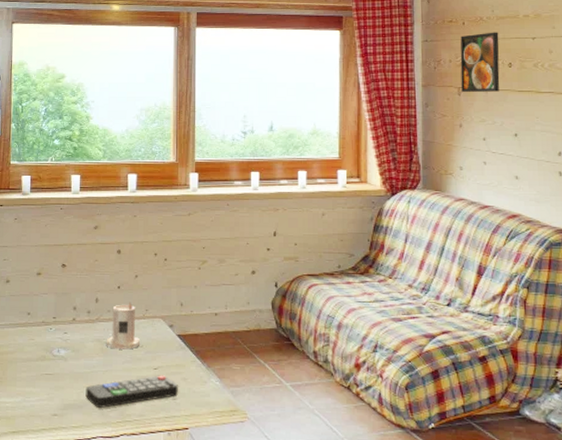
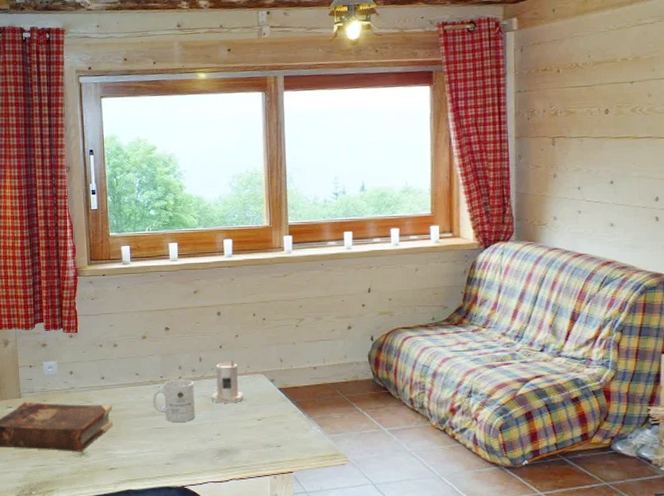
mug: none [43,320,88,368] -> present [152,378,195,422]
remote control: present [85,375,178,408] -> none [195,425,282,456]
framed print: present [460,32,500,93] -> none [554,78,596,143]

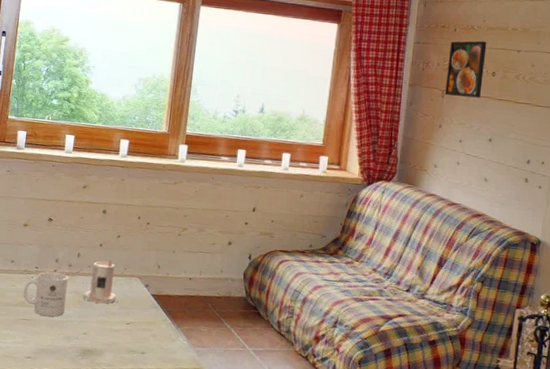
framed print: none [554,78,596,143] -> present [445,41,487,98]

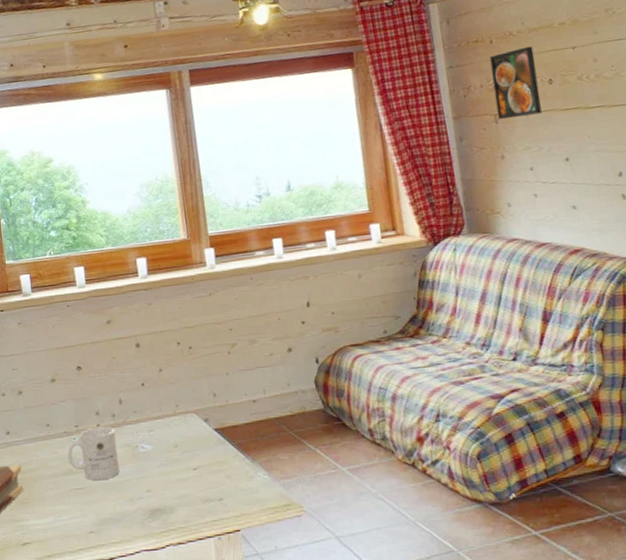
candle: present [83,259,116,304] -> none [136,399,174,453]

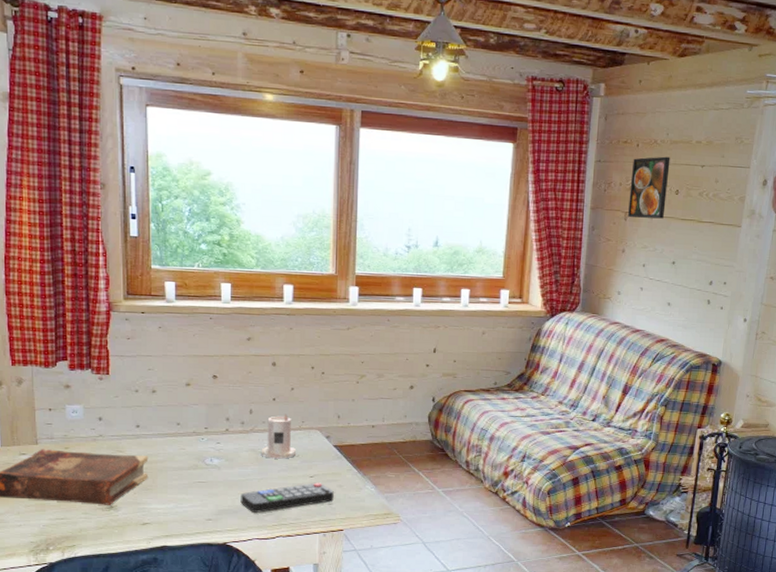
mug: present [67,426,119,480] -> none [194,431,242,476]
remote control: none [121,475,224,519] -> present [240,482,334,513]
candle: none [136,399,174,453] -> present [261,413,295,459]

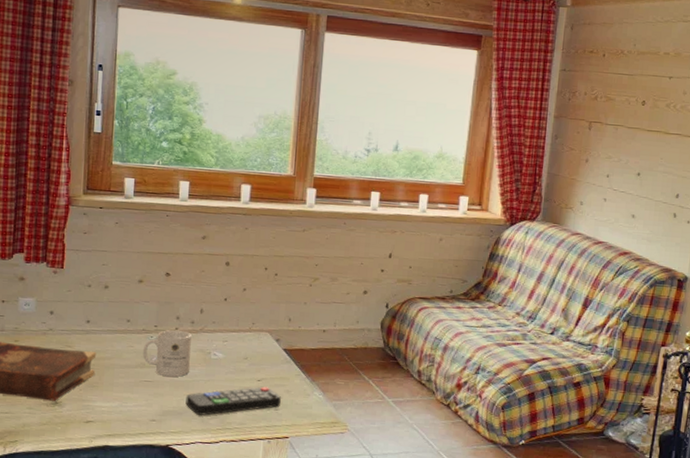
mug: none [194,431,242,476] -> present [142,329,191,377]
candle: present [261,413,295,459] -> none [209,314,244,361]
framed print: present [628,156,671,219] -> none [592,67,637,129]

